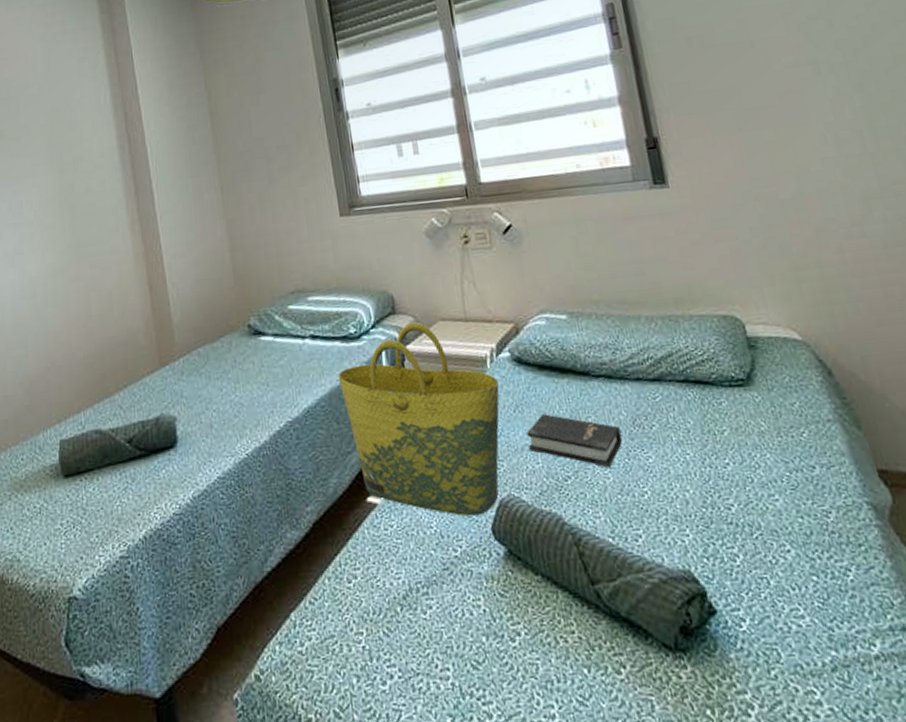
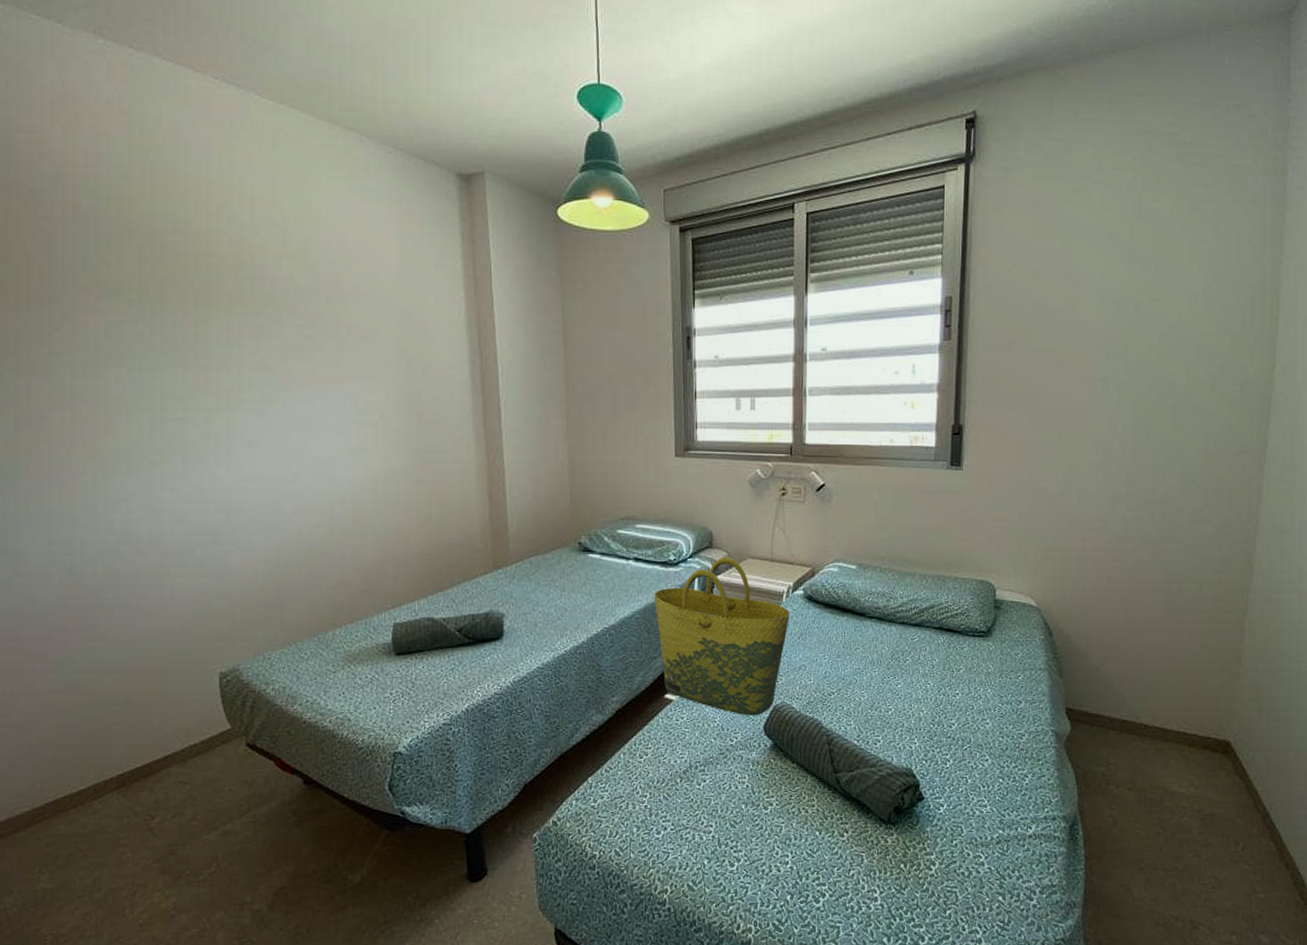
hardback book: present [526,414,622,468] -> none [805,643,881,689]

